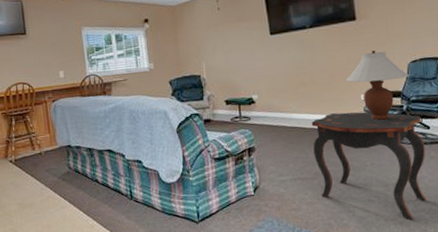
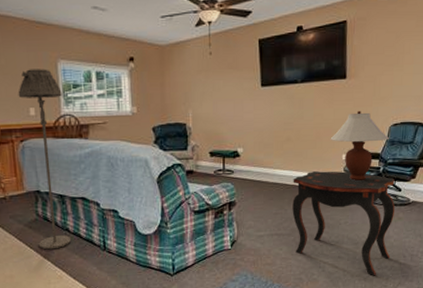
floor lamp: none [49,36,100,200] -> present [18,69,71,250]

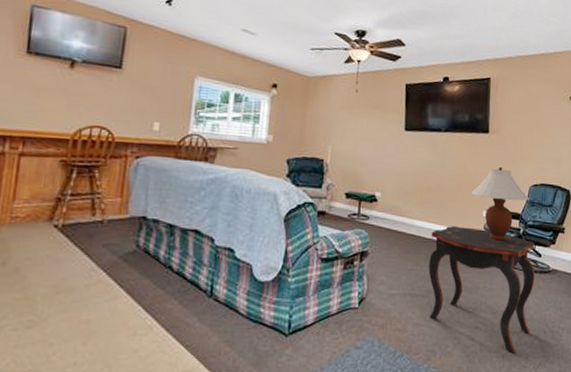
floor lamp: present [18,69,71,250] -> none [131,81,194,291]

